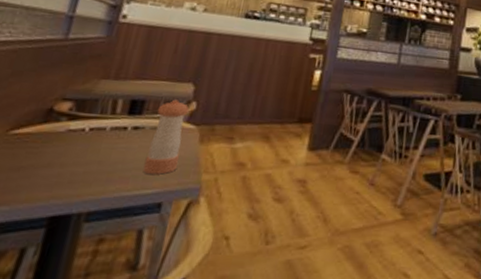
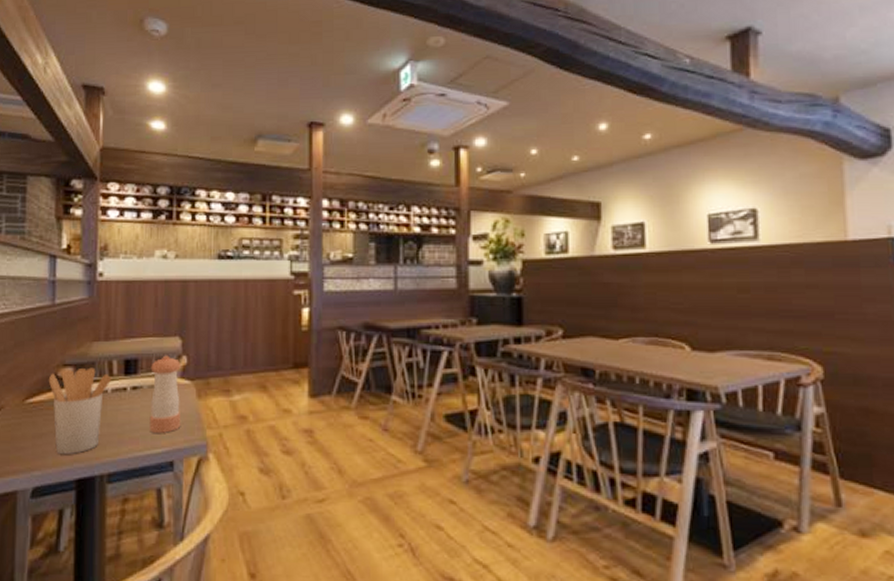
utensil holder: none [33,104,114,190] -> present [48,367,112,454]

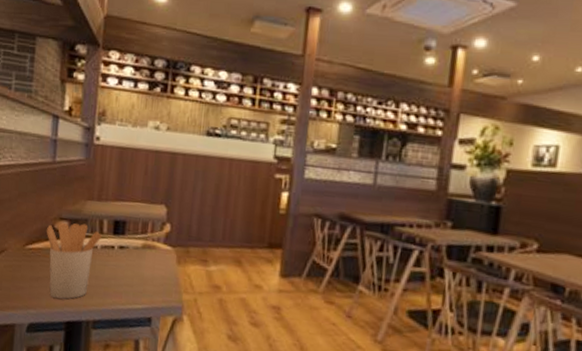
pepper shaker: present [149,355,181,433] -> none [132,221,165,292]

